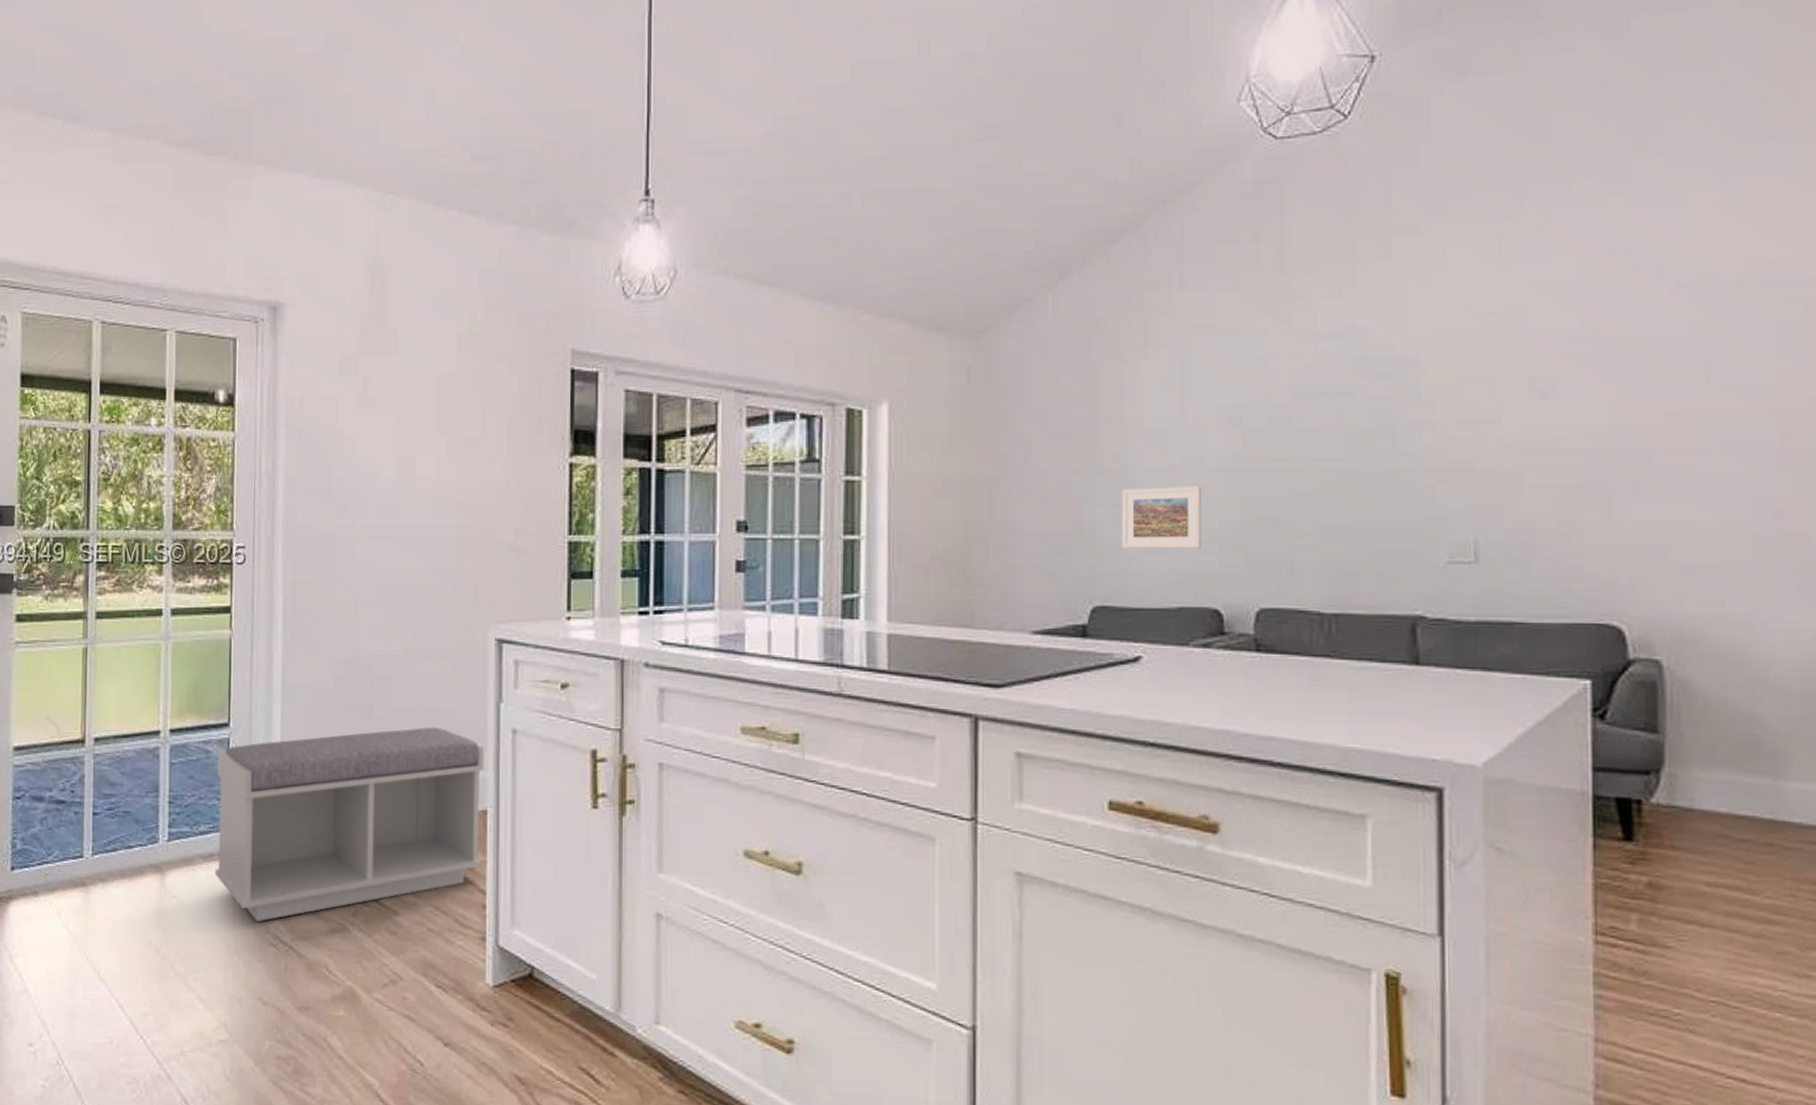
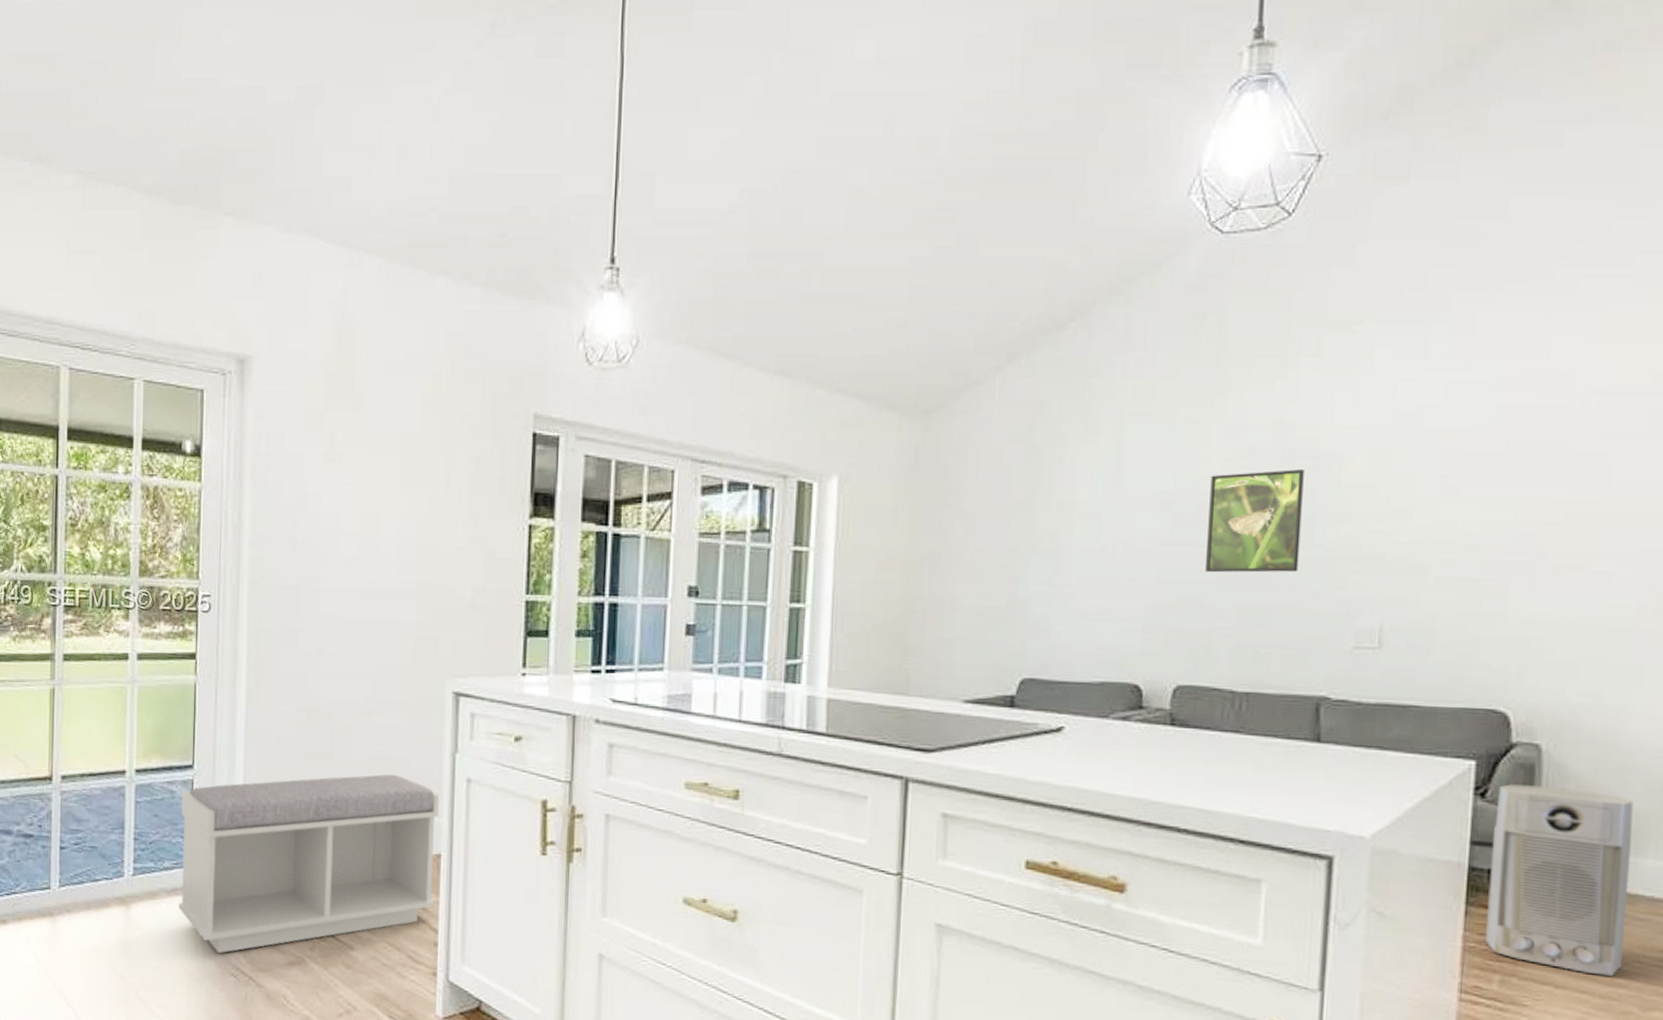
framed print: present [1121,486,1201,548] -> none [1052,567,1129,627]
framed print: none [1281,378,1382,489] -> present [1205,469,1304,573]
air purifier: none [1616,704,1774,912] -> present [1485,784,1633,976]

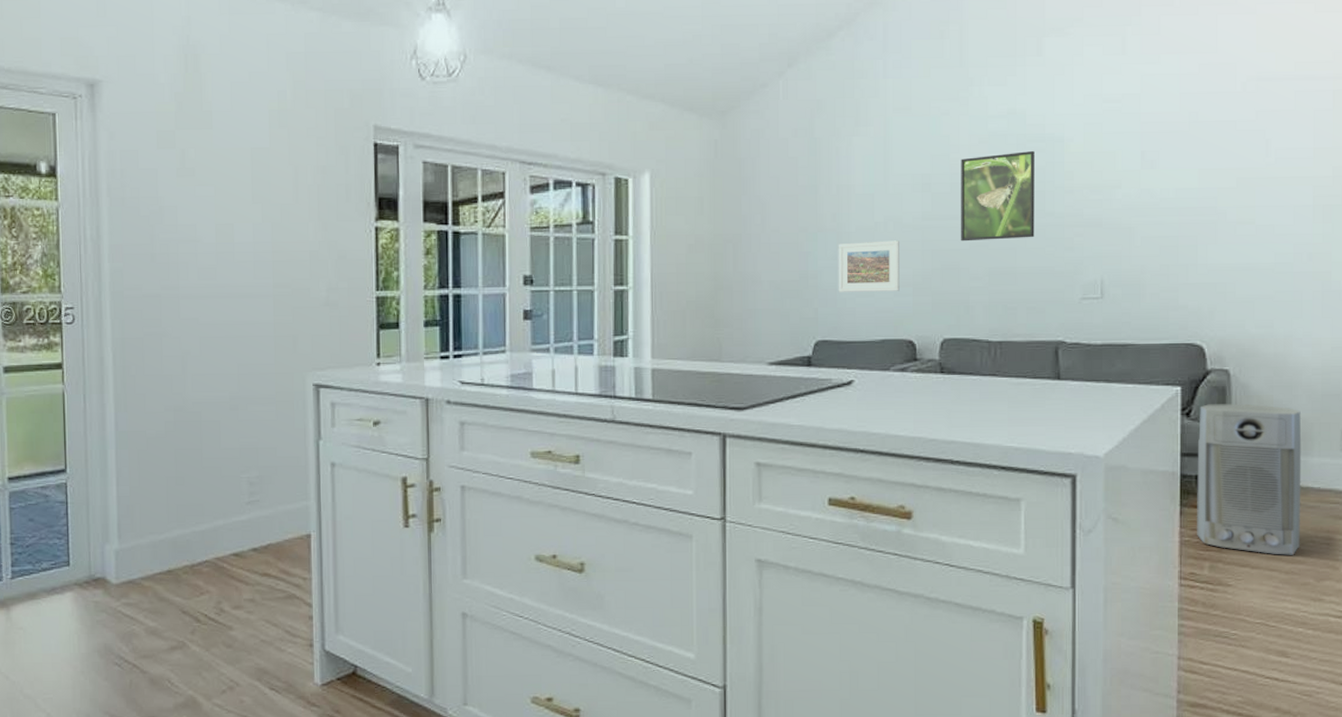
bench: present [178,774,440,953] -> none [56,464,308,644]
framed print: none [1052,567,1129,627] -> present [838,240,900,292]

